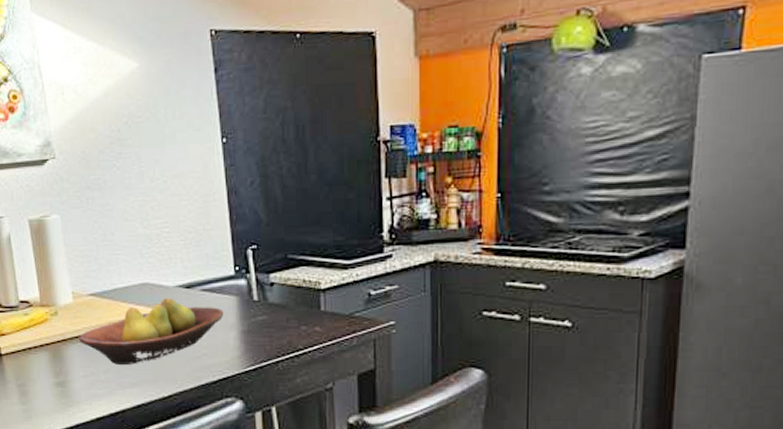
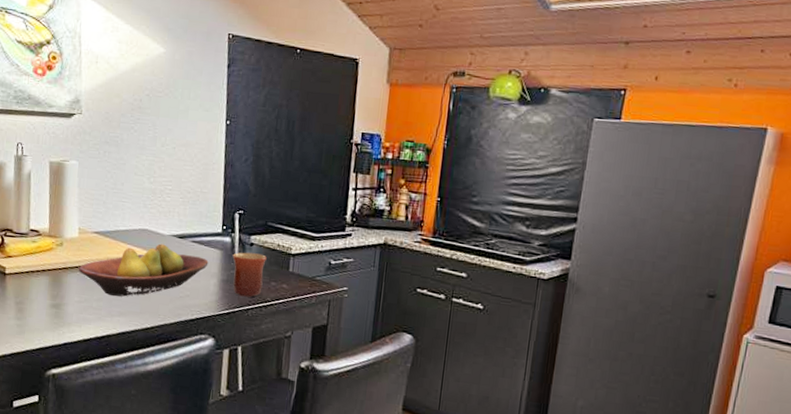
mug: none [251,294,292,348] -> present [232,252,267,298]

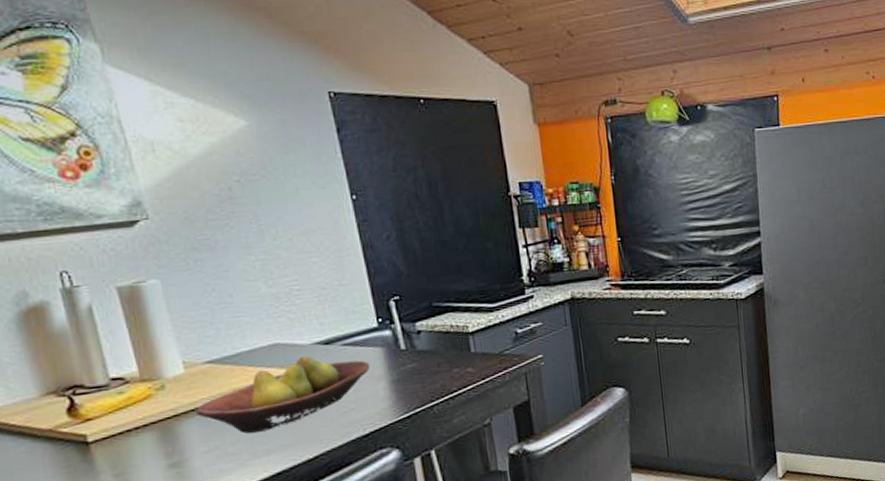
mug: present [232,252,267,298] -> none [398,340,444,394]

